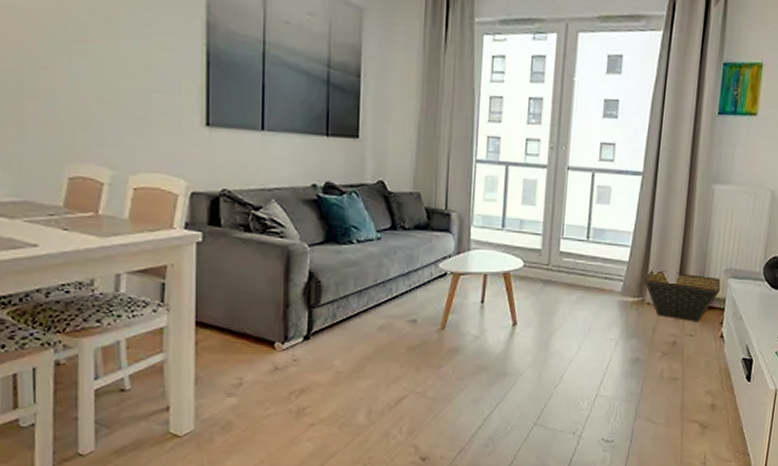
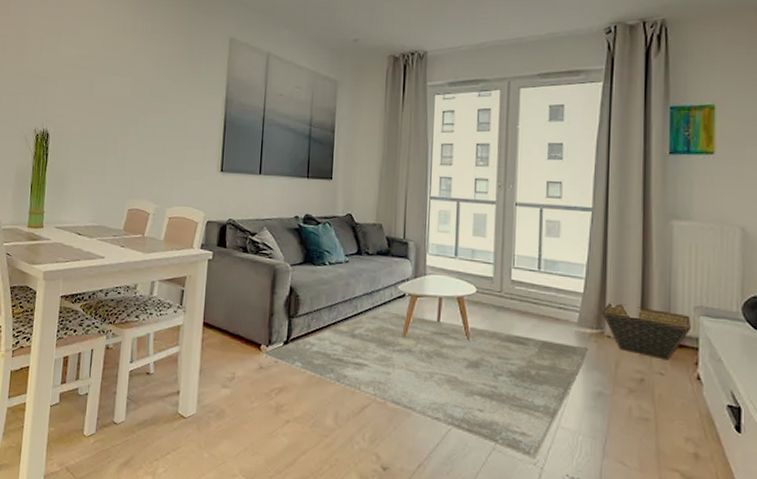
rug: none [277,293,629,429] -> present [262,311,588,459]

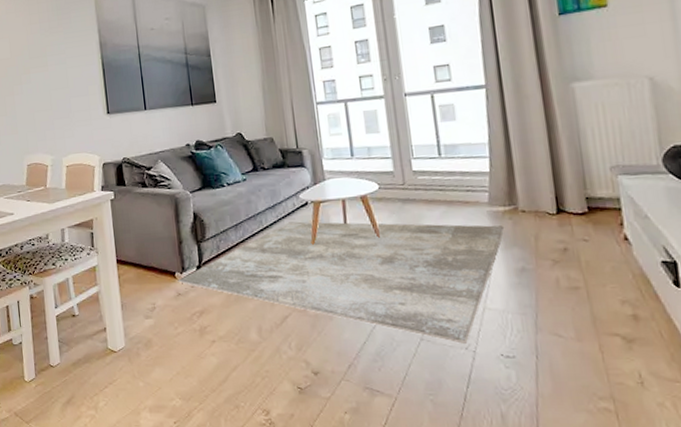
basket: present [602,302,692,361] -> none [512,176,611,226]

